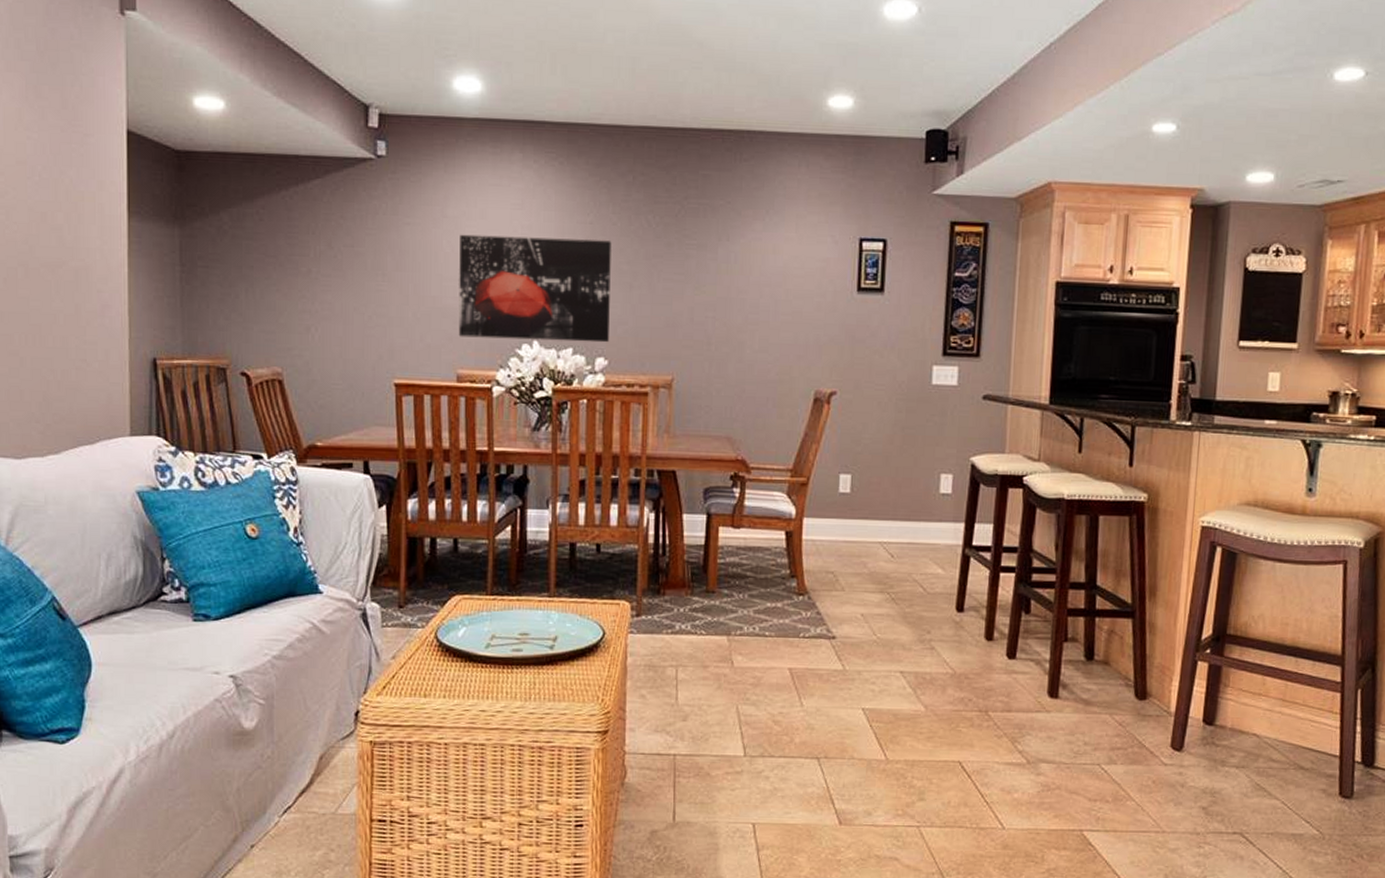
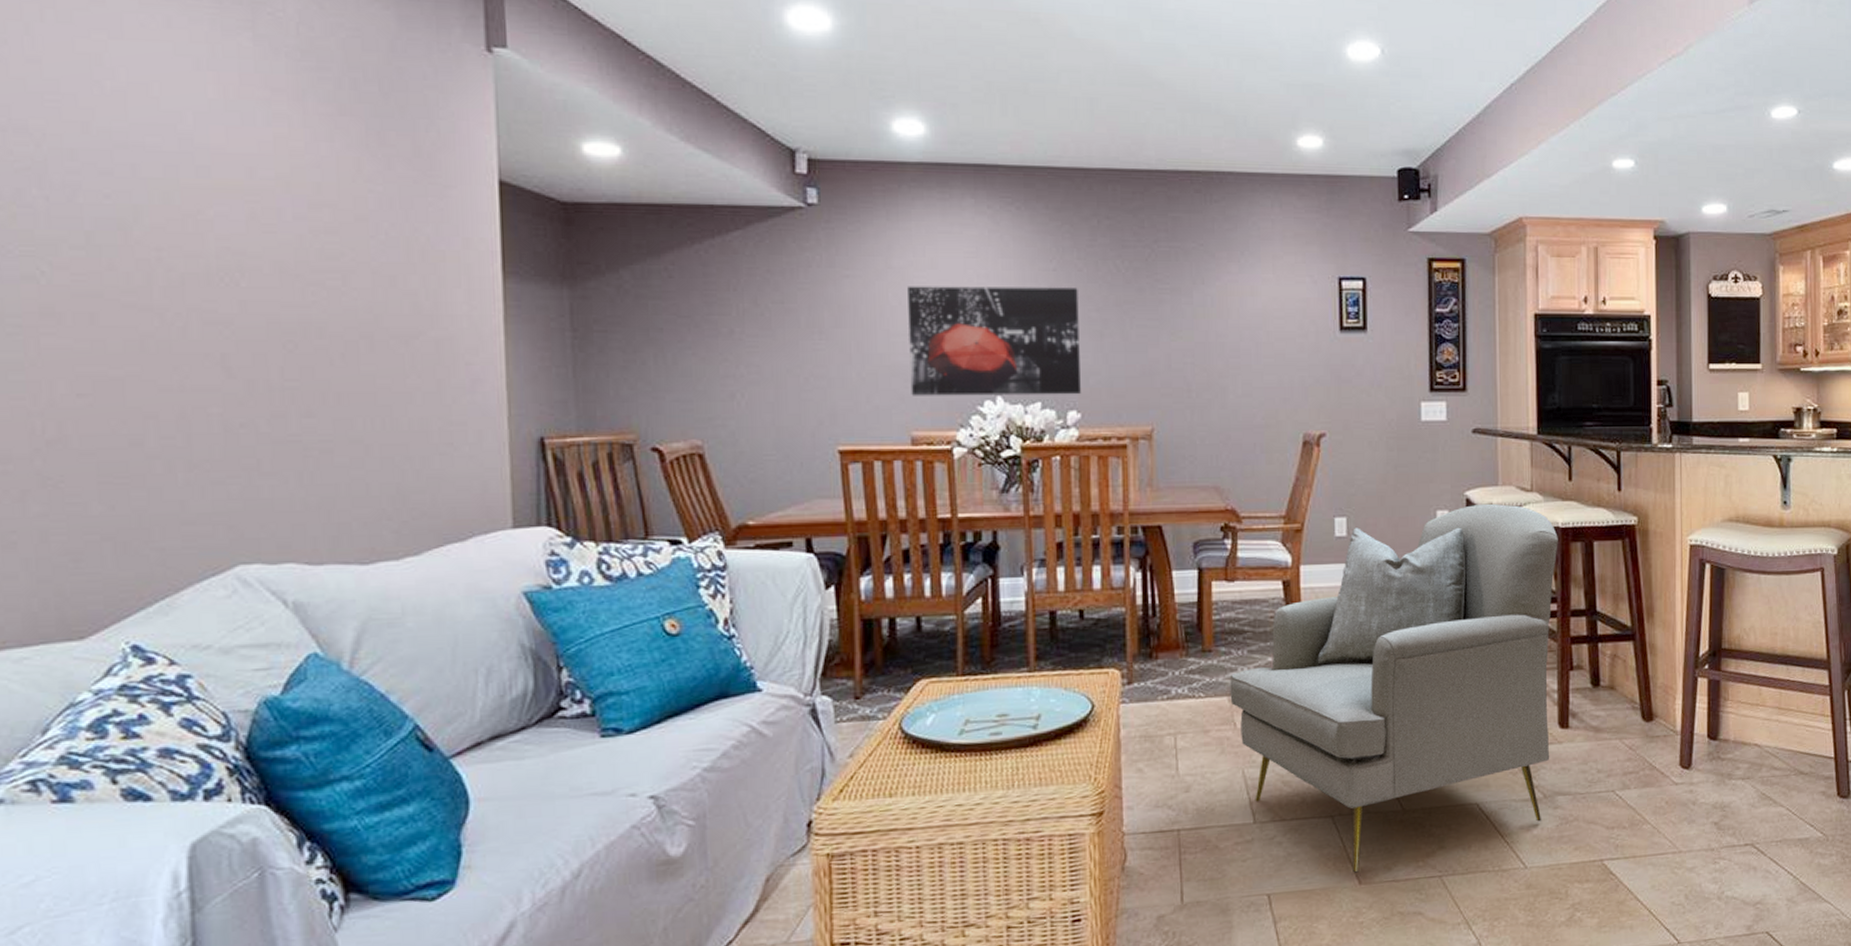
armchair: none [729,470,1063,814] -> present [1229,503,1558,873]

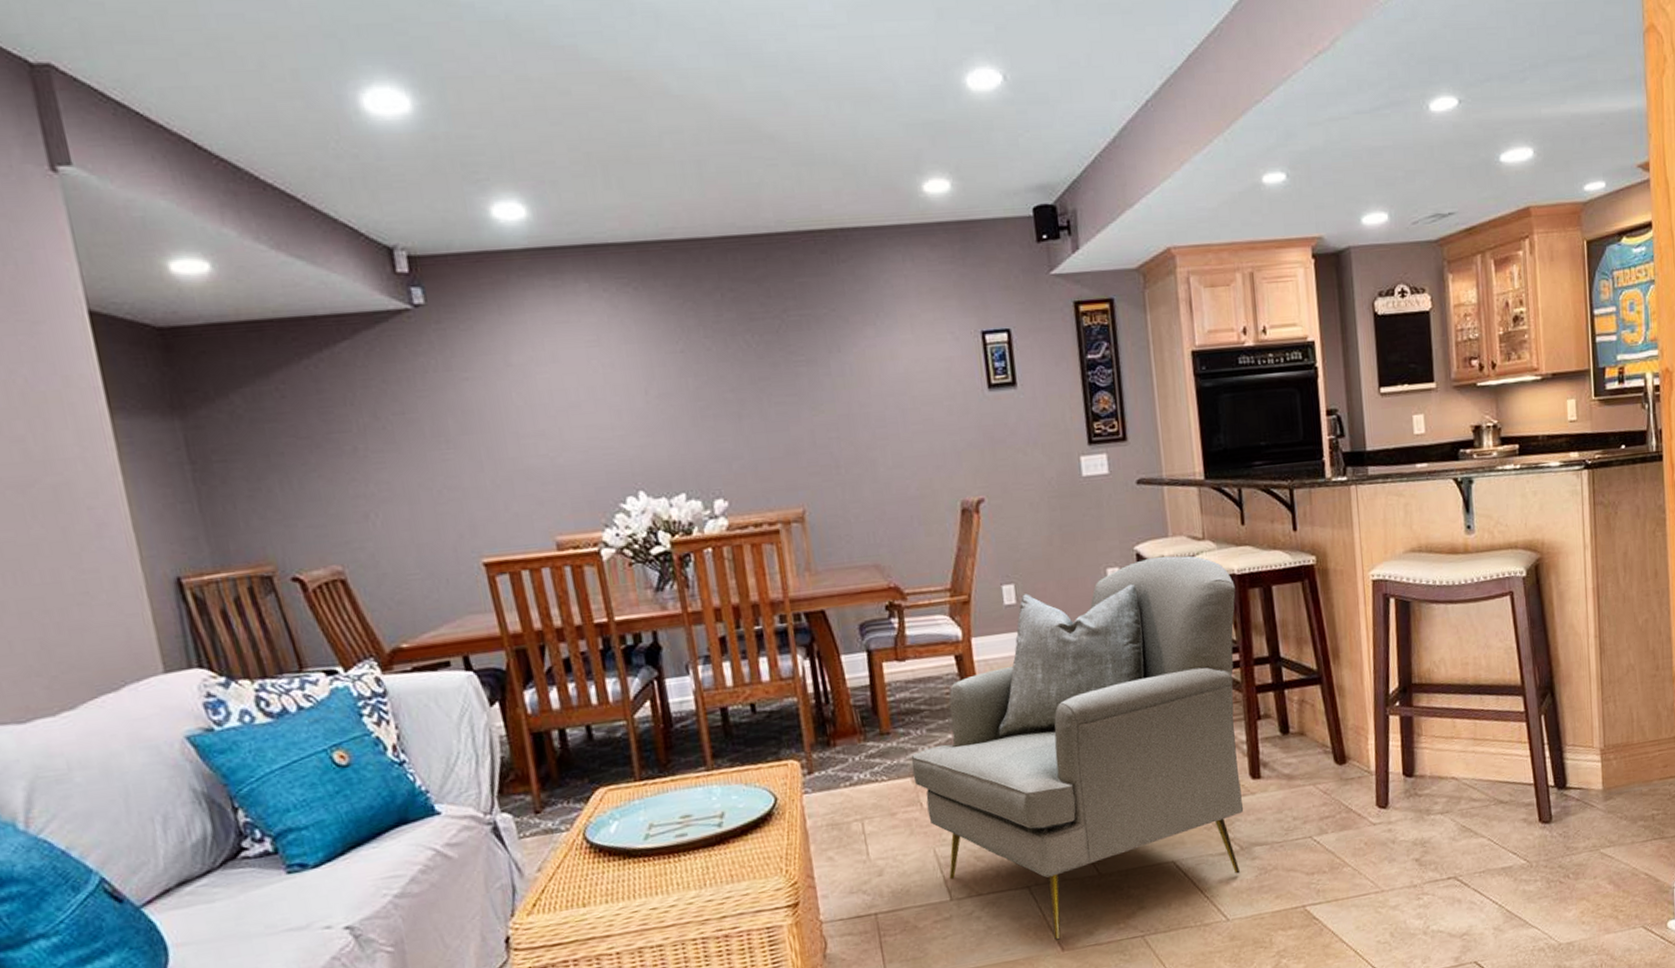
wall art: present [907,286,1081,396] -> none [531,368,725,499]

